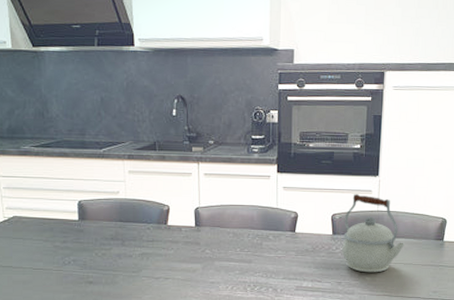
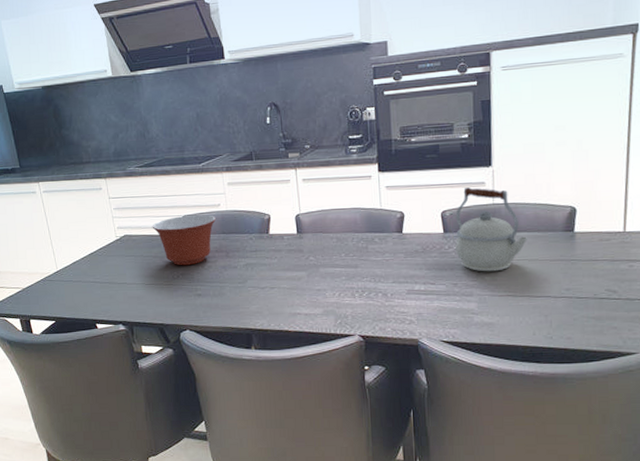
mixing bowl: none [44,201,113,252] -> present [152,215,216,266]

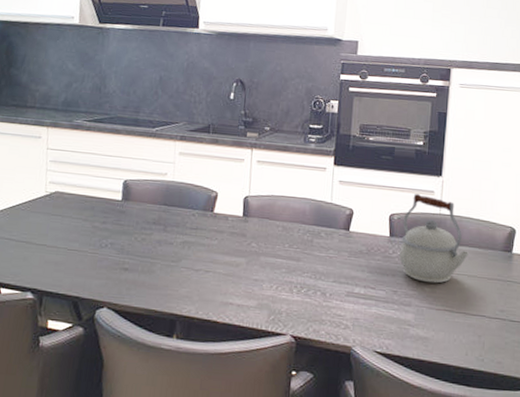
mixing bowl: present [152,215,216,266] -> none [88,179,160,235]

